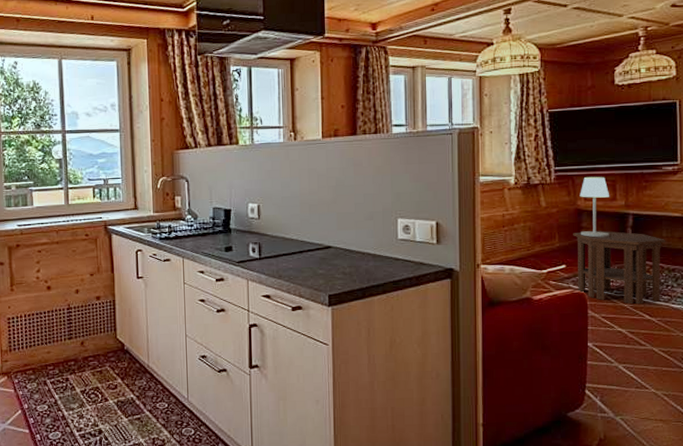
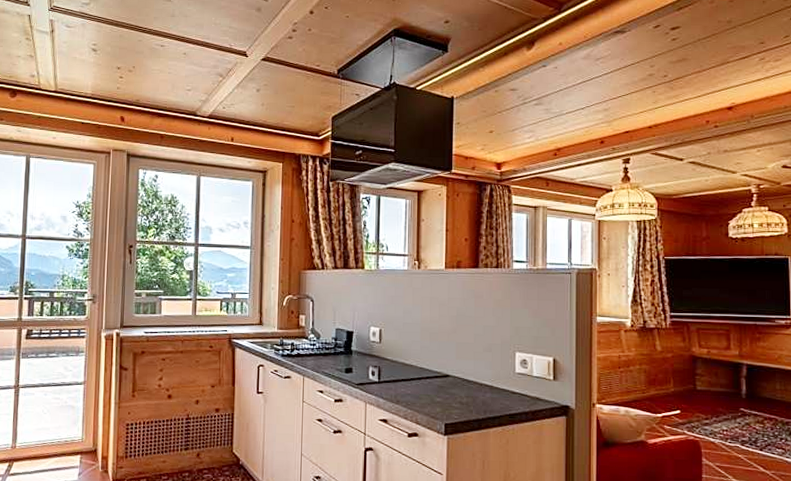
side table: present [573,231,666,305] -> none [688,379,779,456]
table lamp: present [580,176,610,238] -> none [694,324,724,386]

